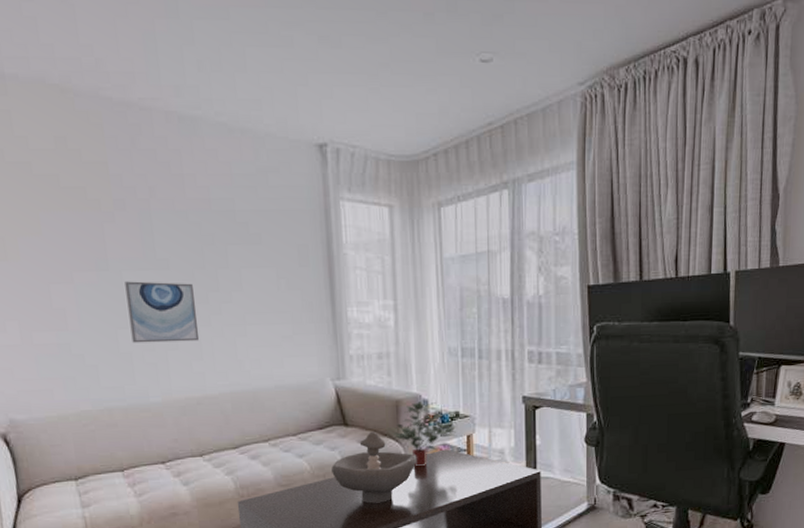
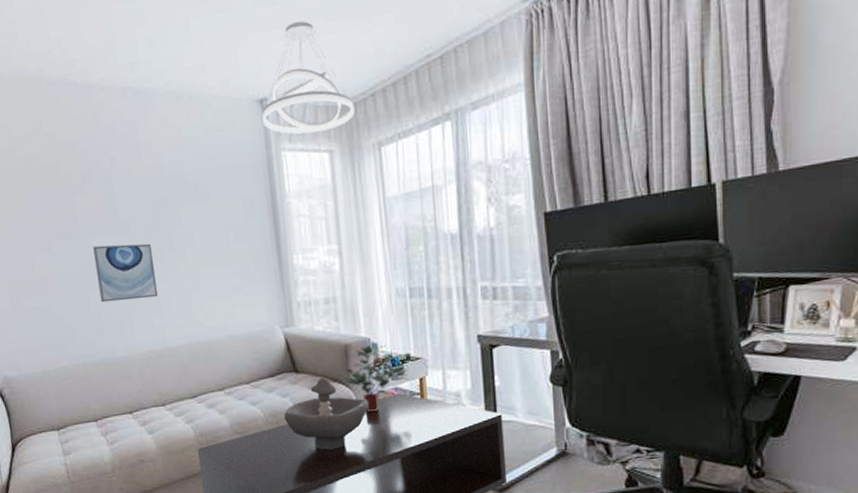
pendant light: none [321,70,416,185] -> present [262,21,355,135]

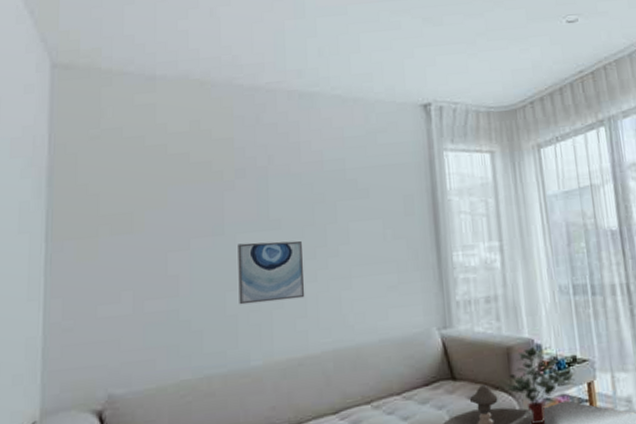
pendant light: present [262,21,355,135] -> none [425,40,515,136]

